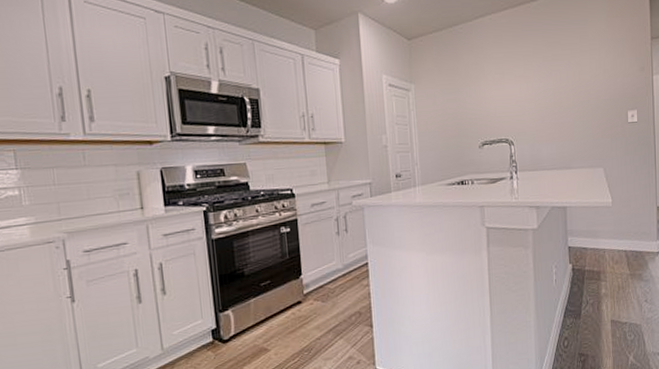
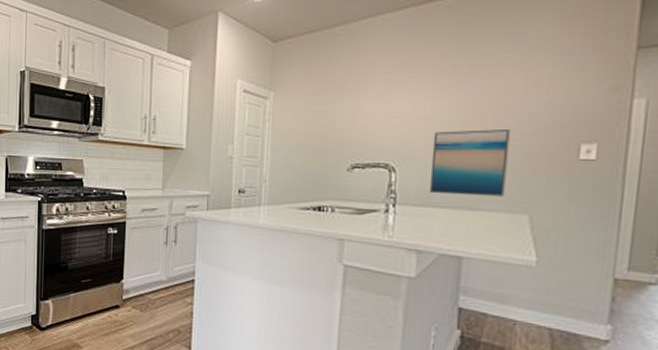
wall art: none [536,103,587,160] -> present [429,128,511,197]

